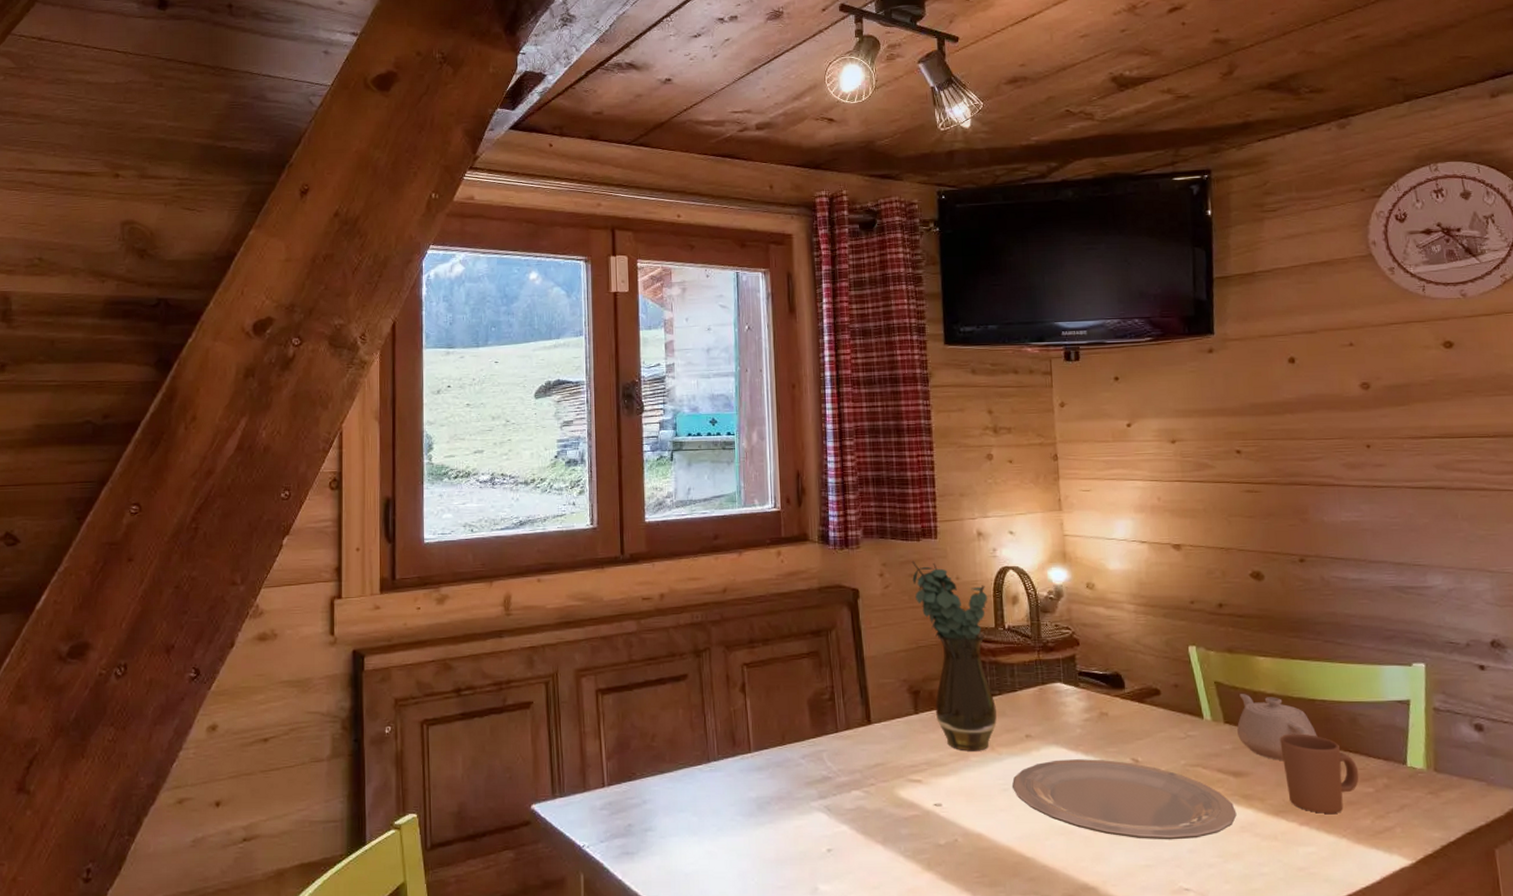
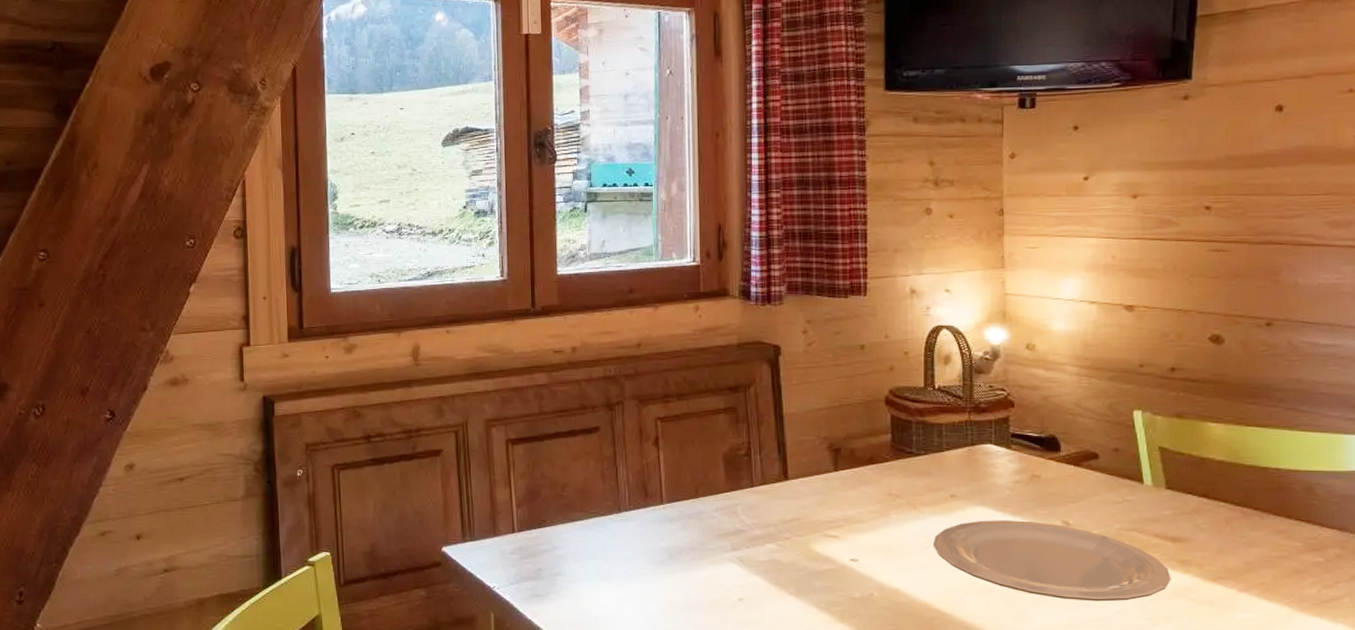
vase: present [911,560,997,751] -> none [838,318,921,509]
teapot: present [1237,694,1318,760] -> none [1180,460,1267,527]
mug: present [1280,734,1359,814] -> none [1225,501,1309,581]

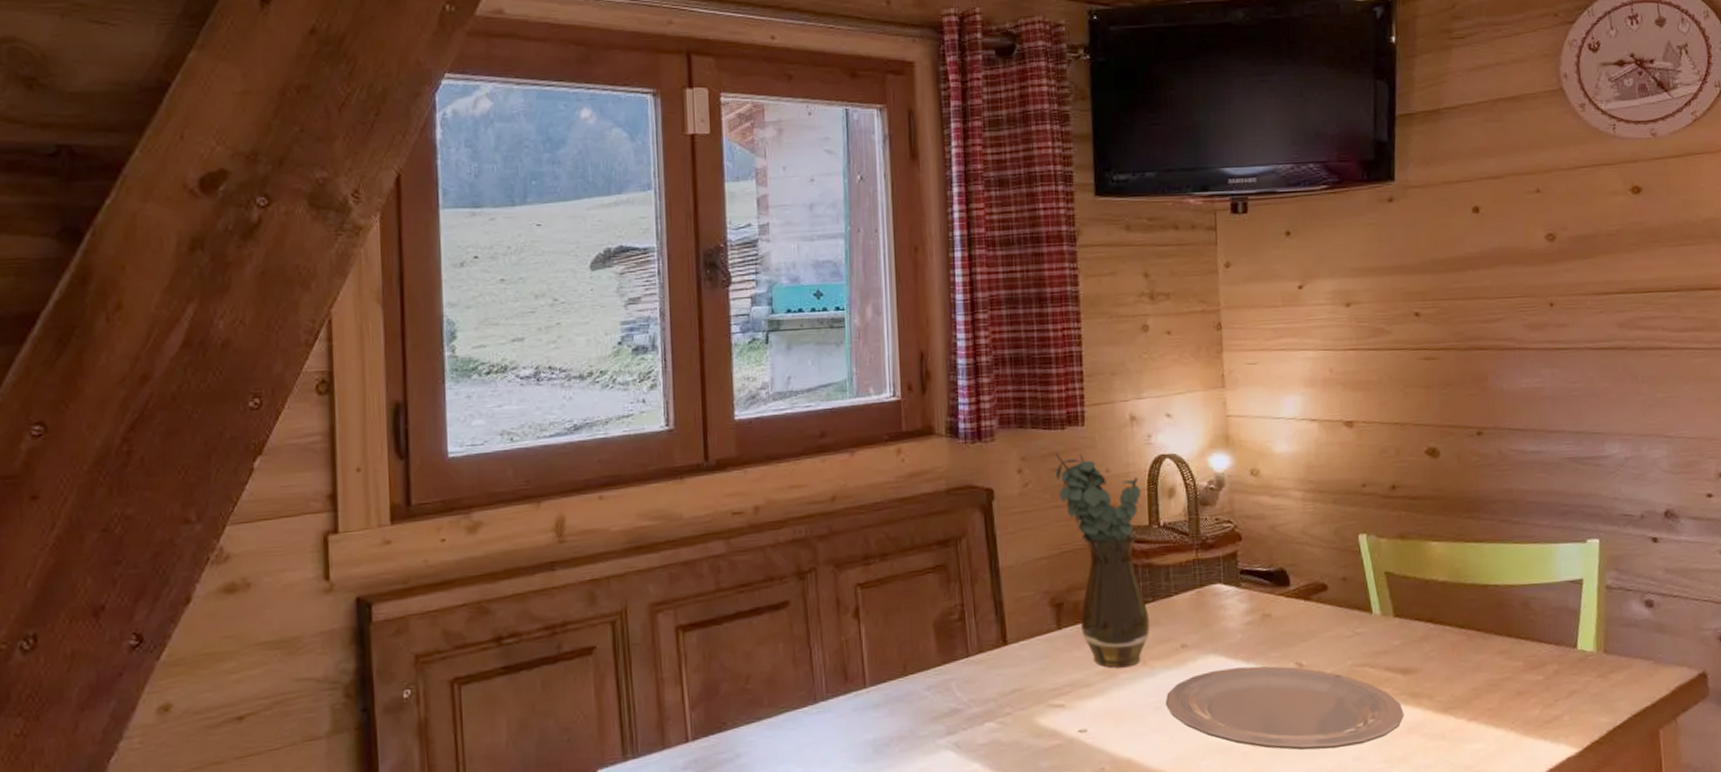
vase: none [838,318,921,509] -> present [1055,452,1150,668]

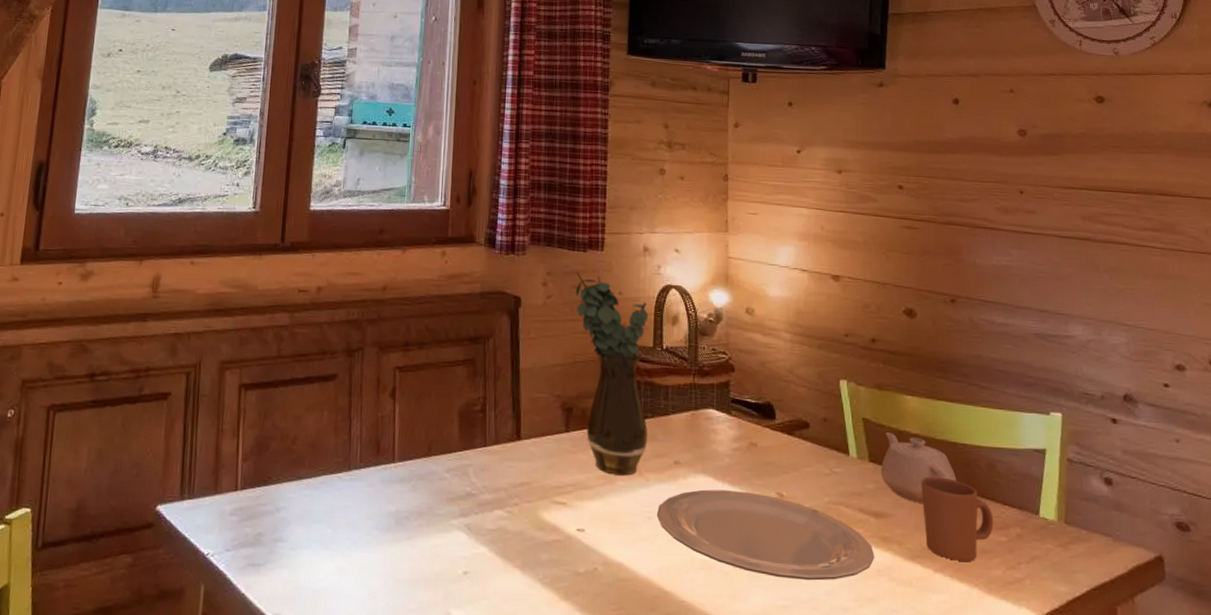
teapot: none [1407,583,1489,653] -> present [881,432,957,503]
mug: none [1451,622,1530,707] -> present [921,476,994,561]

